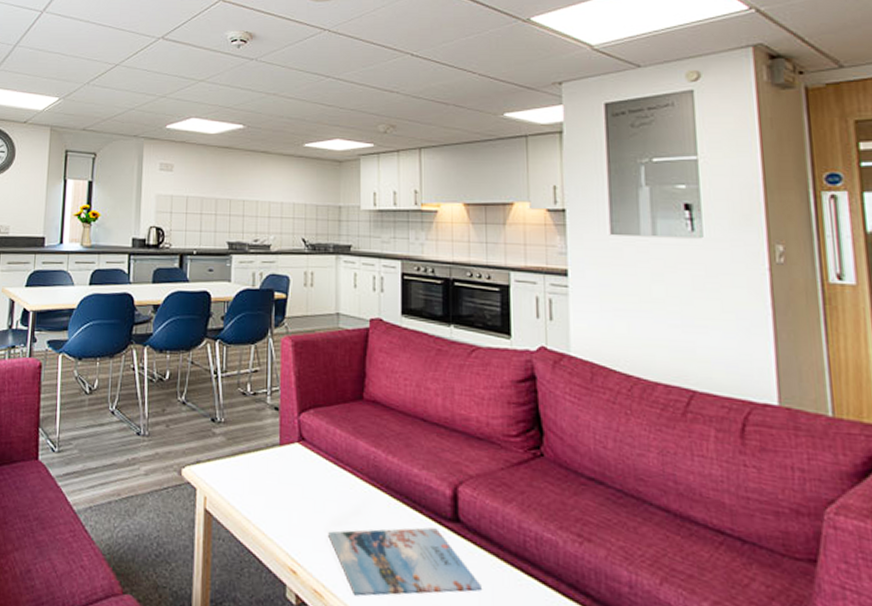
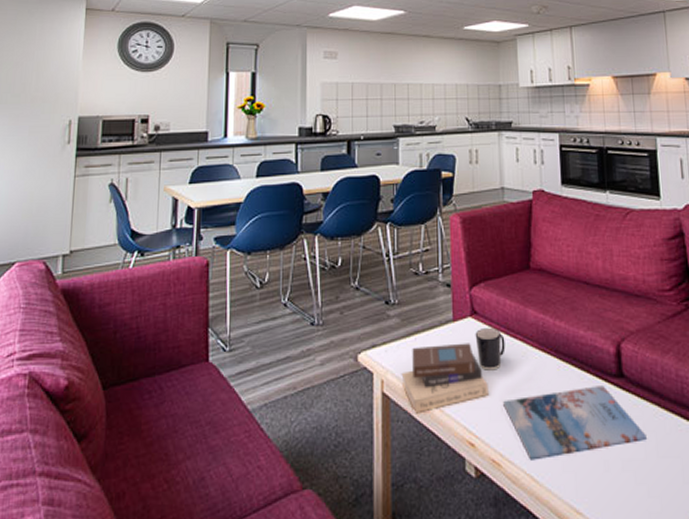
books: none [224,467,313,534] -> present [401,343,488,414]
mug: none [302,455,333,500] -> present [475,327,506,370]

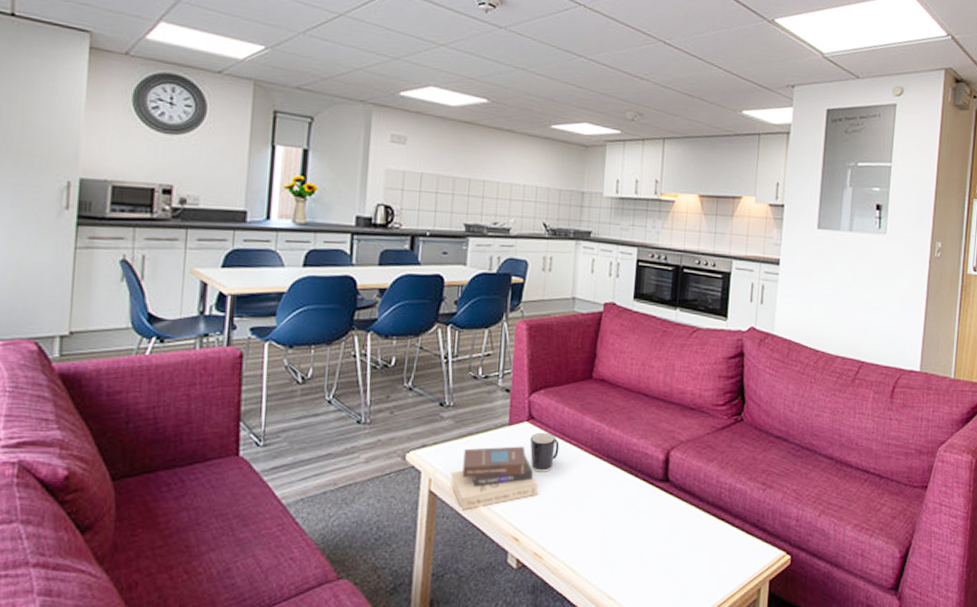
magazine: present [503,386,646,460] -> none [551,489,682,554]

